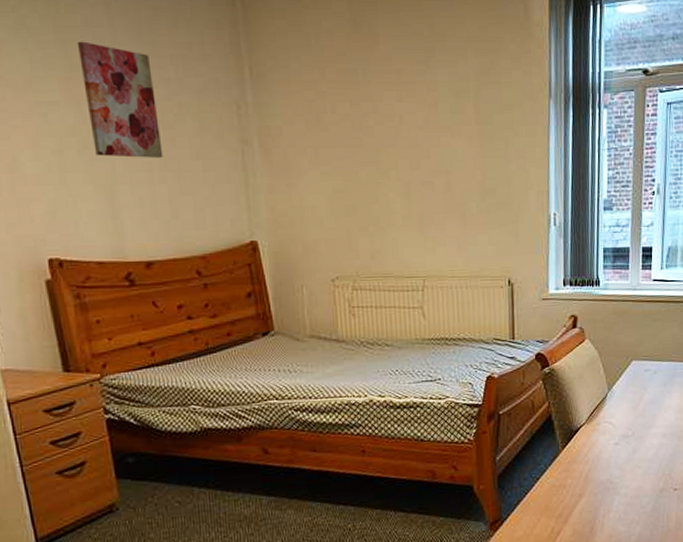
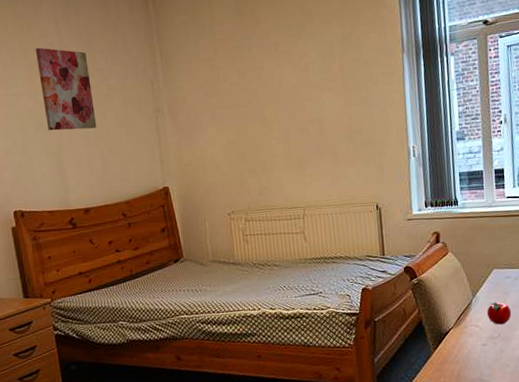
apple: none [621,397,648,422] -> present [486,302,512,325]

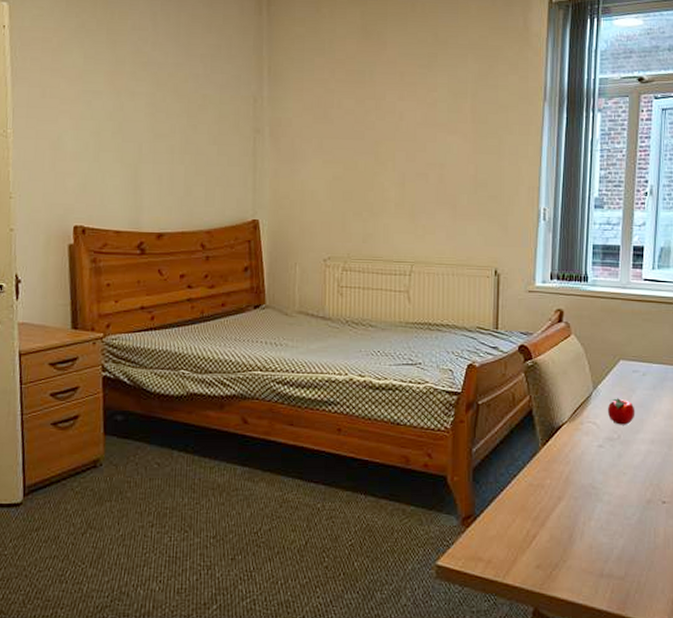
wall art: present [35,47,97,131] -> none [124,42,185,142]

